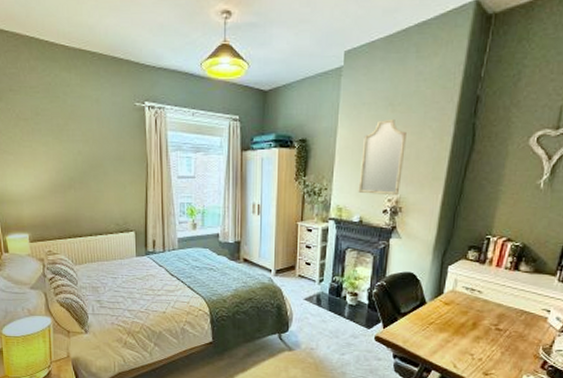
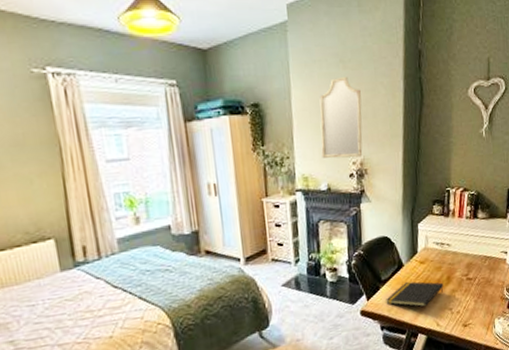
notepad: none [402,318,468,347] -> present [386,281,444,307]

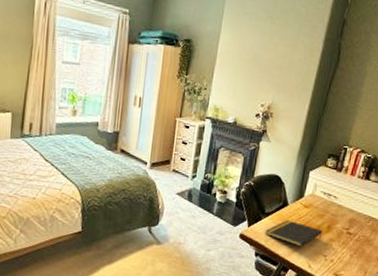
home mirror: present [319,77,363,159] -> none [235,30,282,102]

